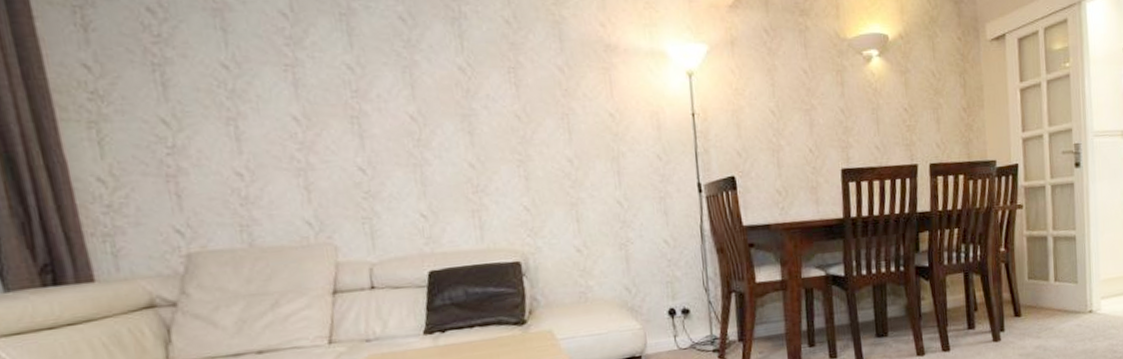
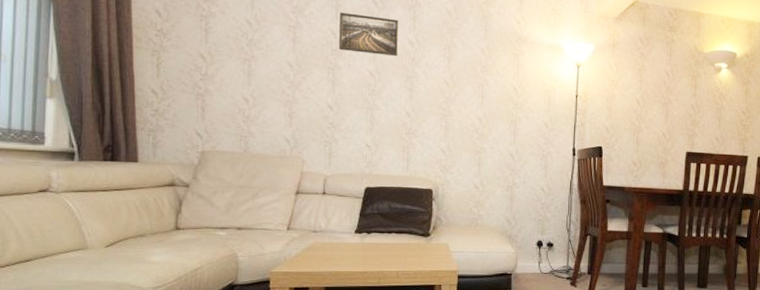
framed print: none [354,37,446,91] -> present [339,13,399,57]

